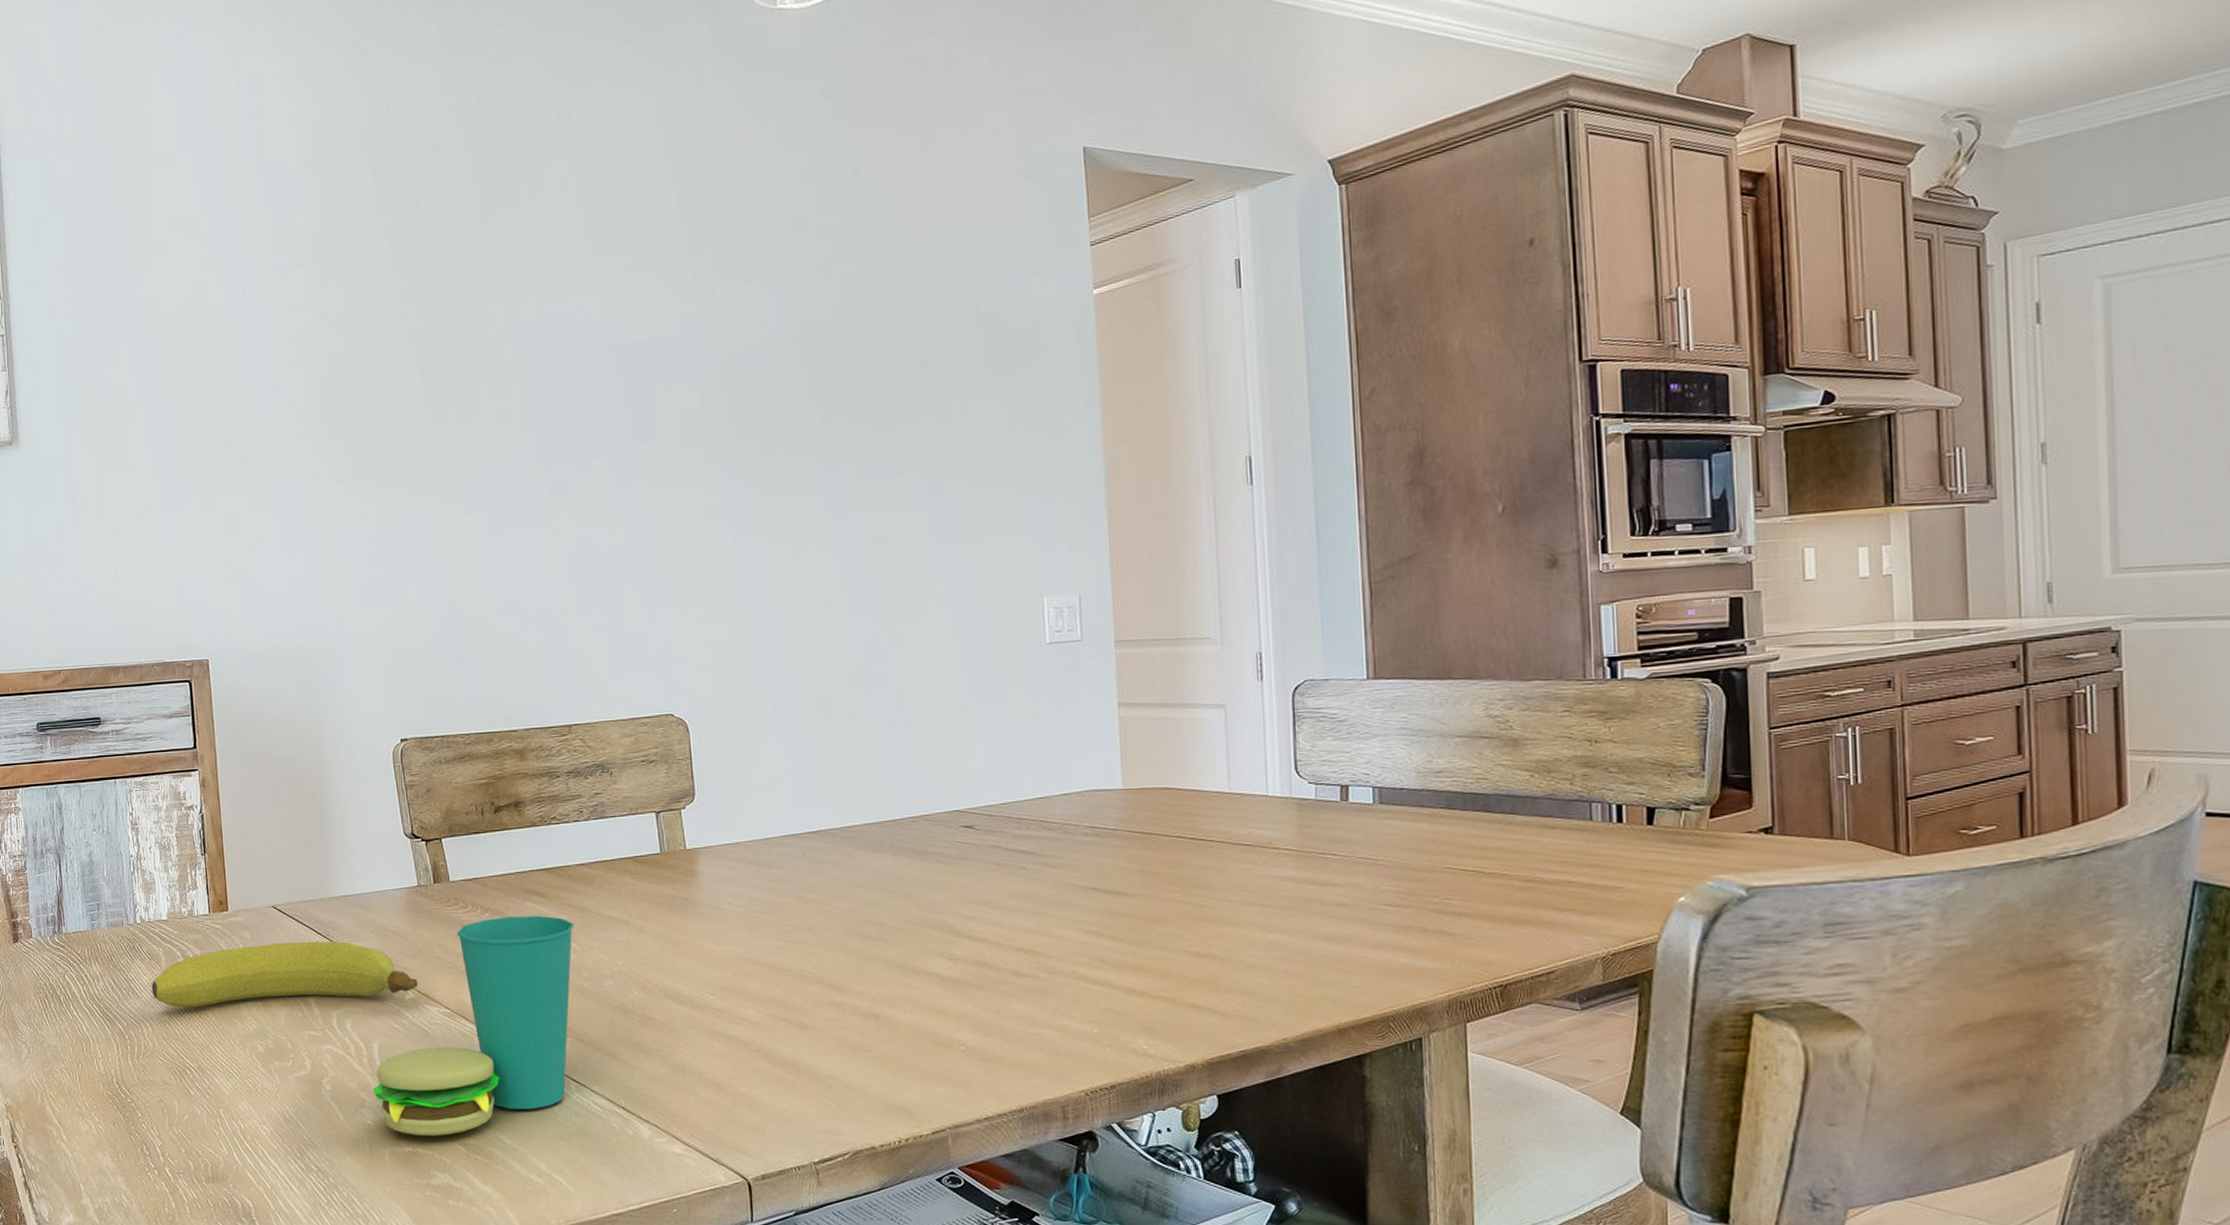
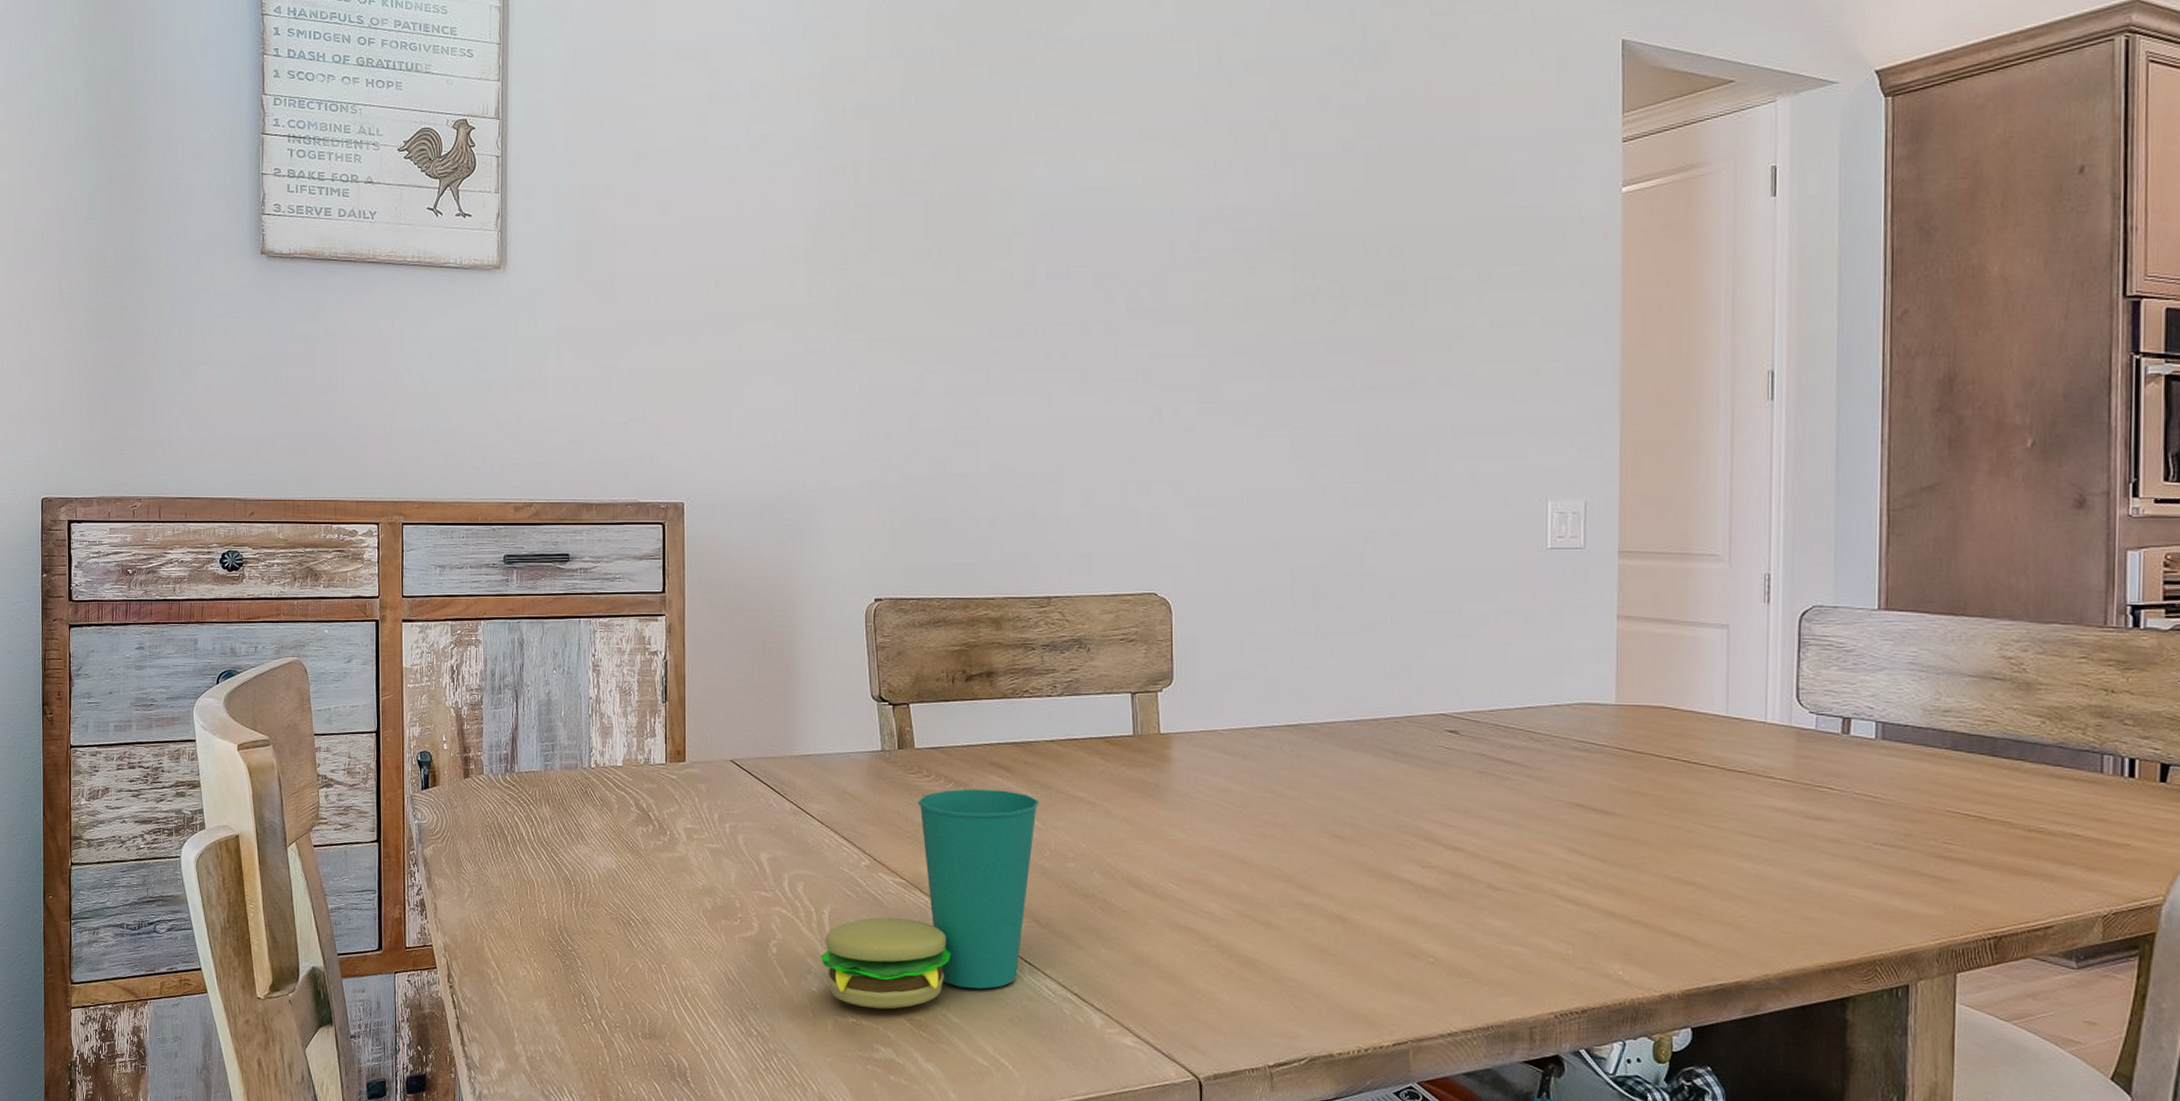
fruit: present [151,941,418,1008] -> none [601,798,875,861]

